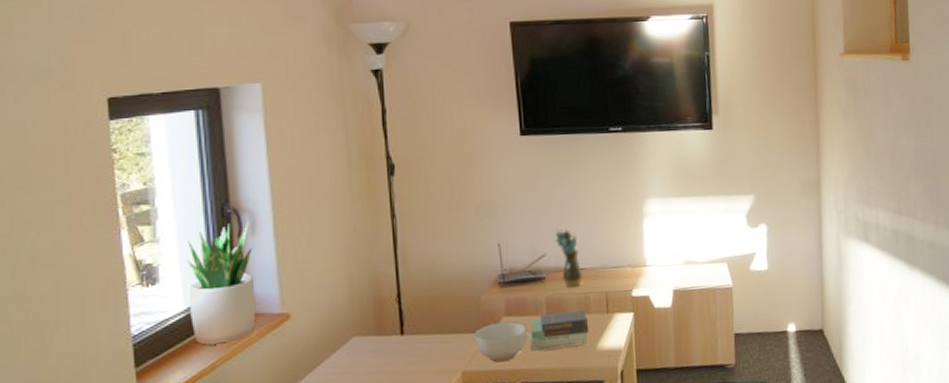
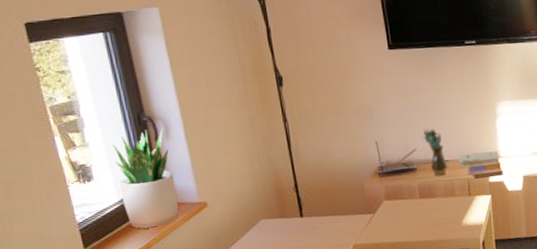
bowl: present [474,321,528,363] -> none [361,204,405,237]
books: present [528,310,589,353] -> none [405,194,455,229]
books: none [595,259,649,293] -> present [458,151,503,179]

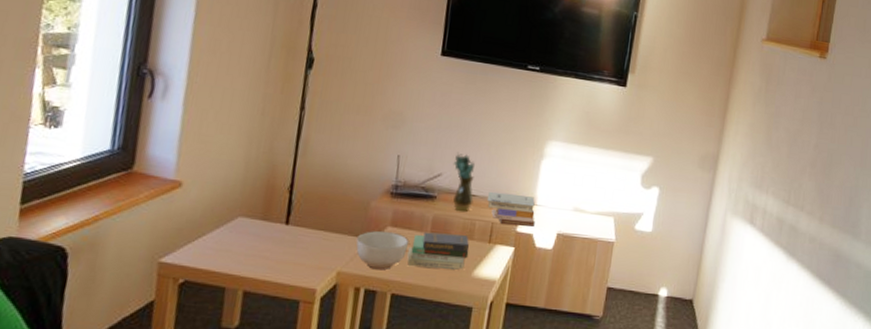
planter: present [113,128,180,229] -> none [84,83,162,199]
bowl: none [361,204,405,237] -> present [356,230,410,270]
books: none [405,194,455,229] -> present [407,232,470,270]

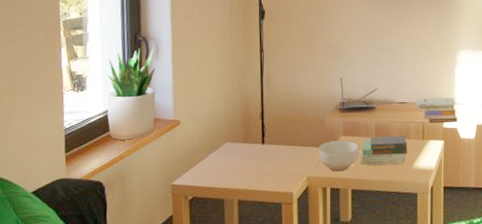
planter: none [84,83,162,199] -> present [107,48,156,140]
vase: present [453,152,475,213] -> none [385,69,405,117]

